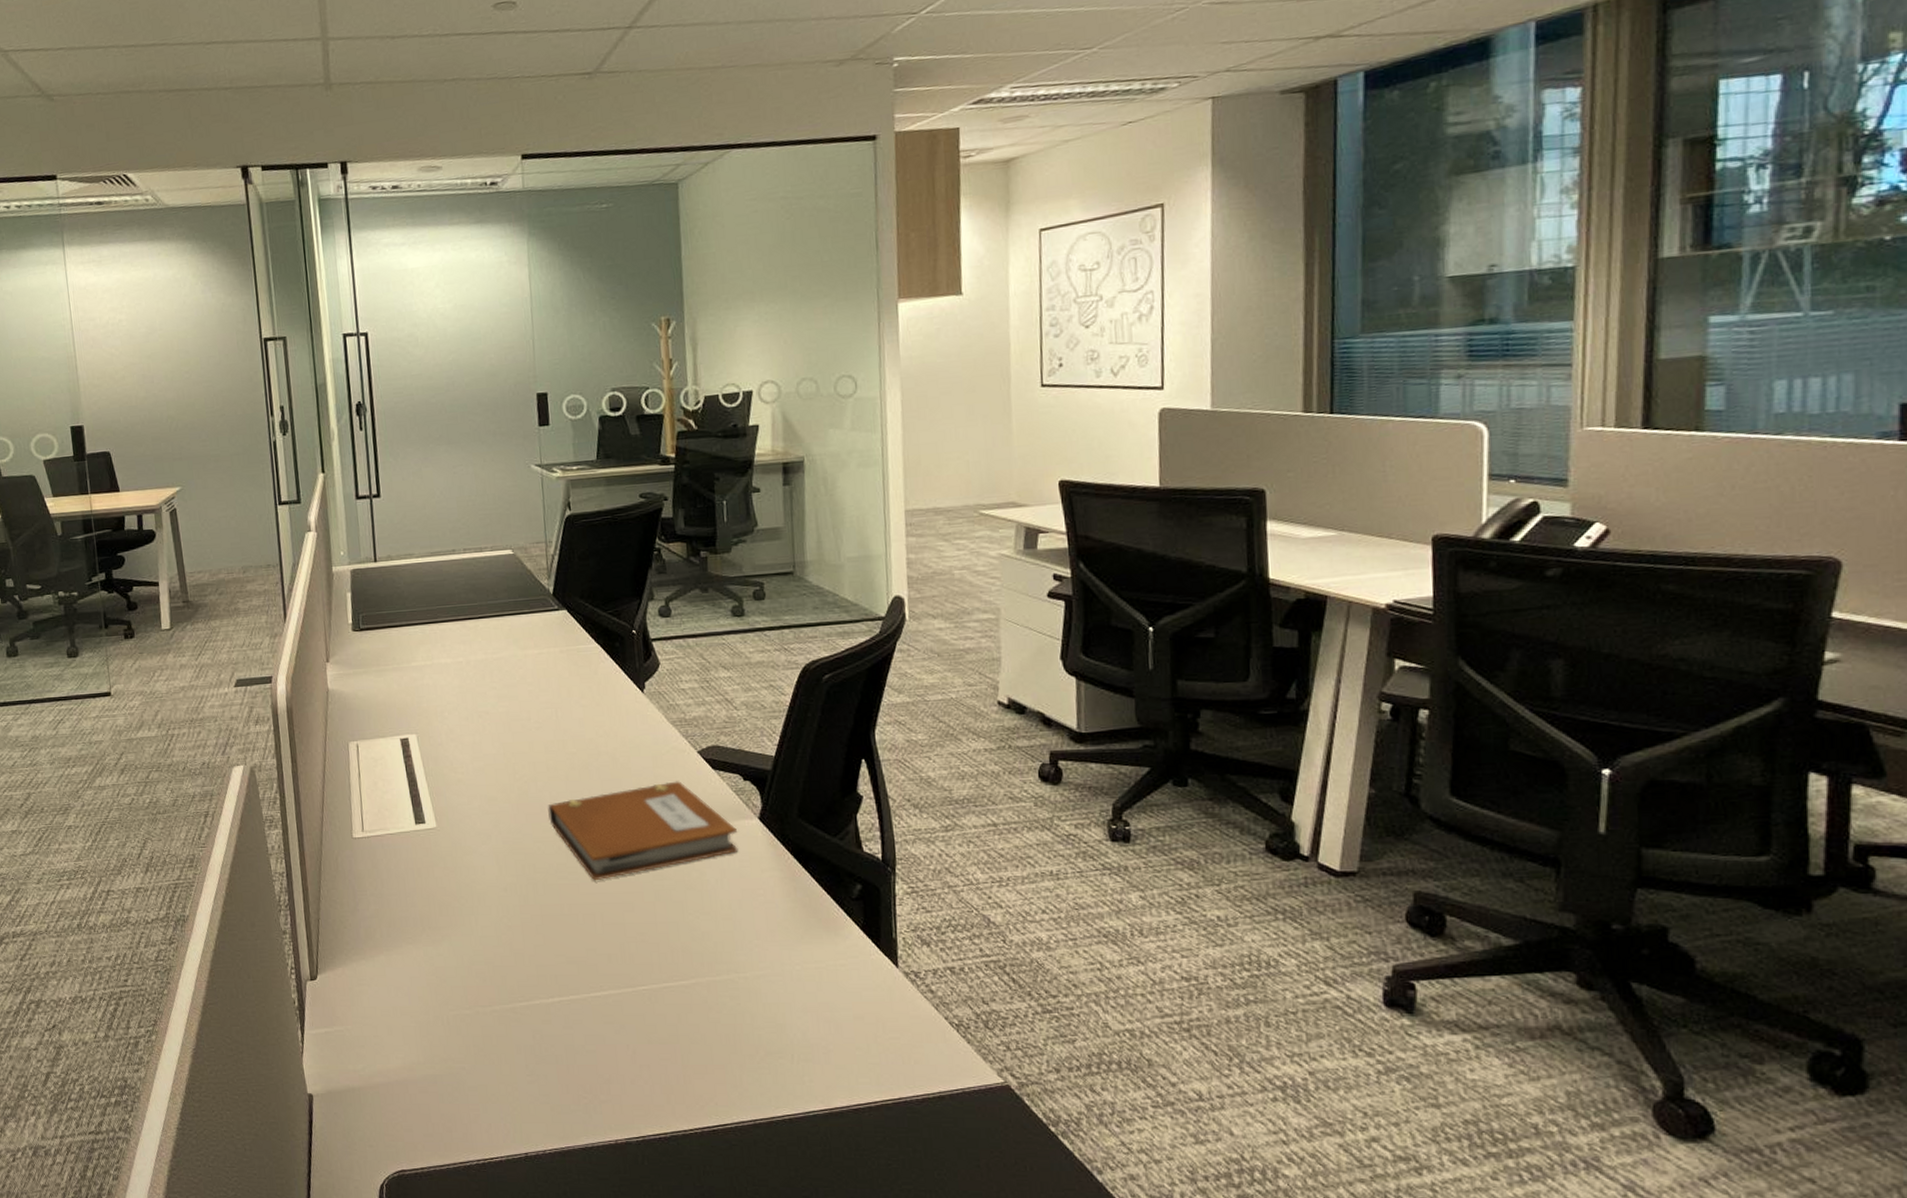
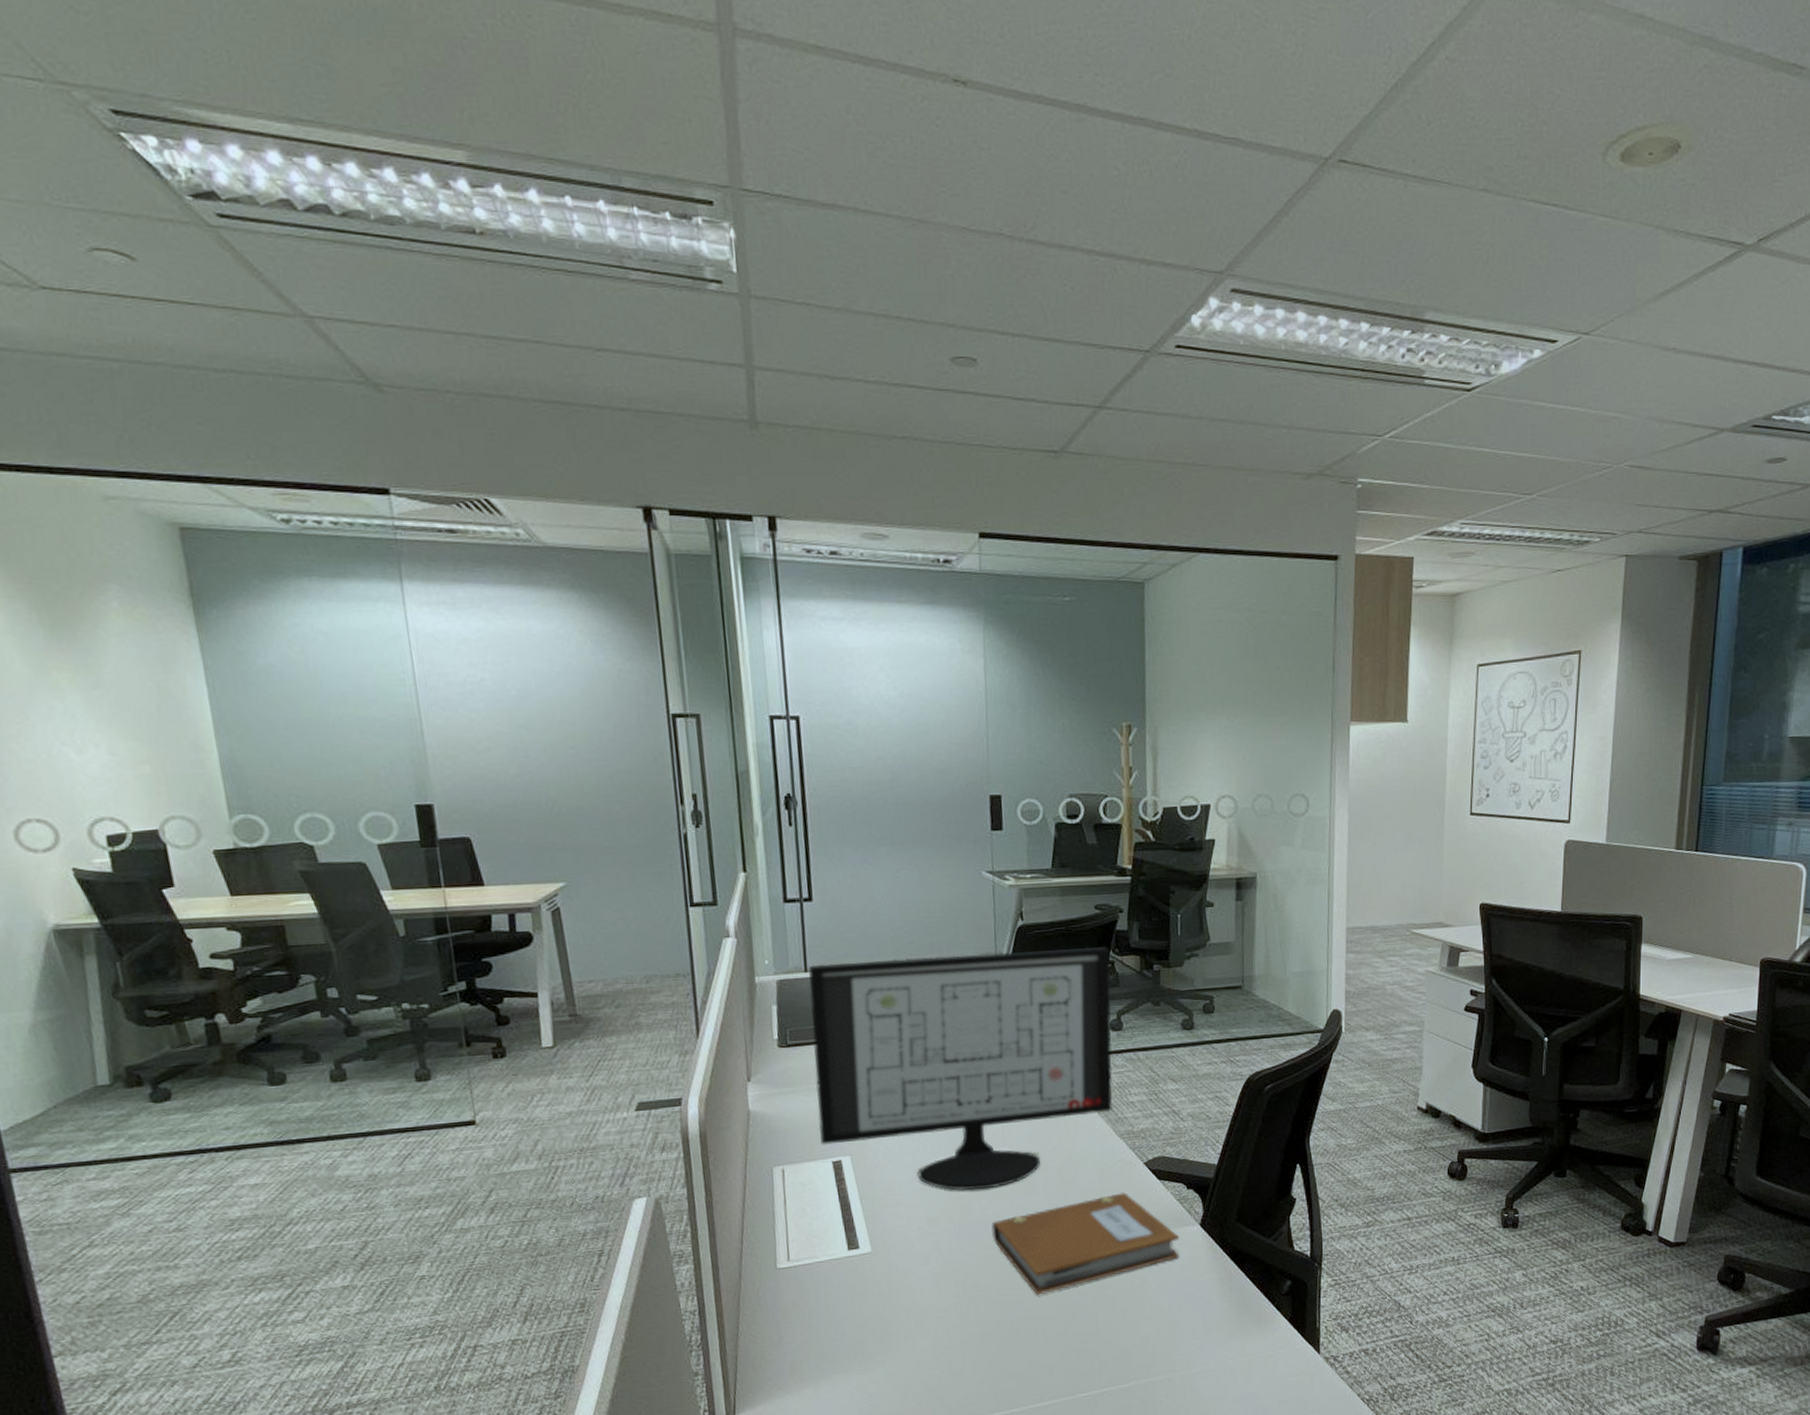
computer monitor: none [378,534,664,773] -> present [809,947,1113,1191]

